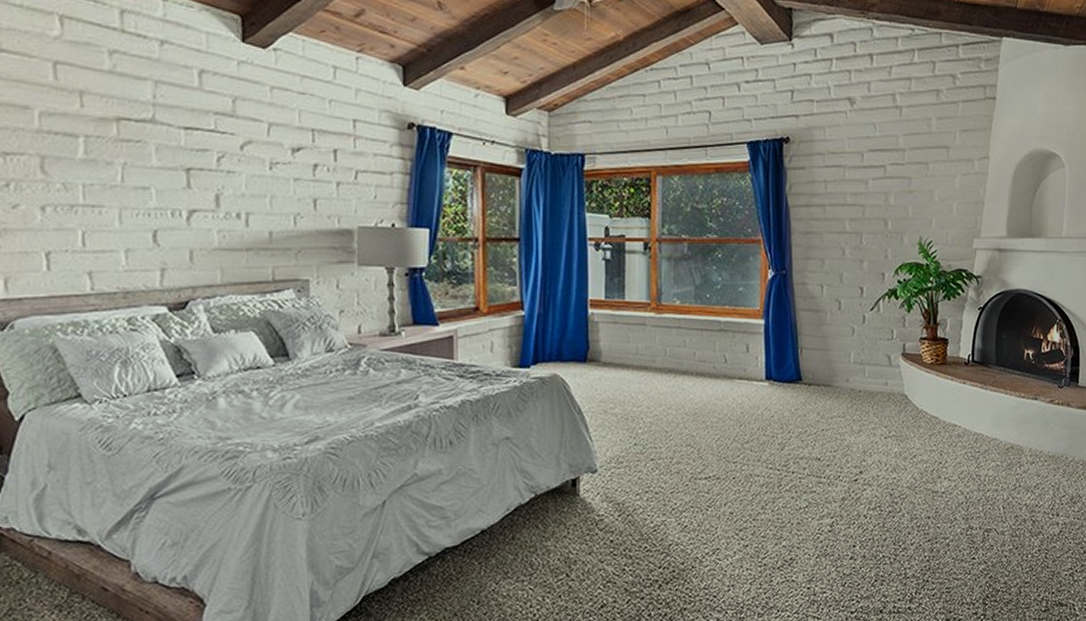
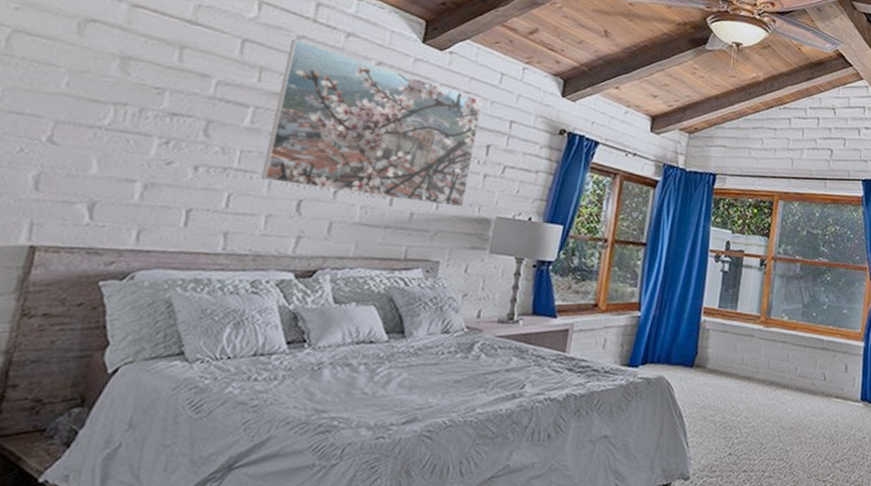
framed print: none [104,54,322,221] -> present [260,39,484,208]

